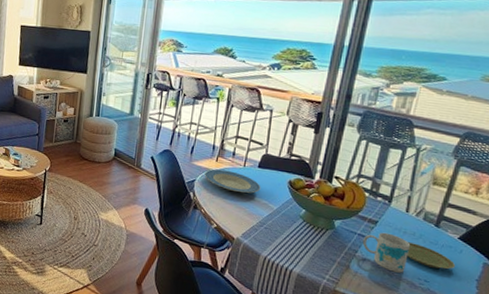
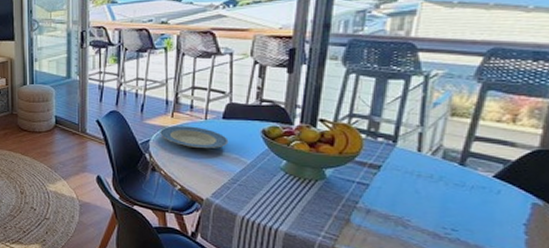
mug: present [362,232,411,273] -> none [363,177,429,223]
plate: present [407,242,456,270] -> none [424,186,493,215]

